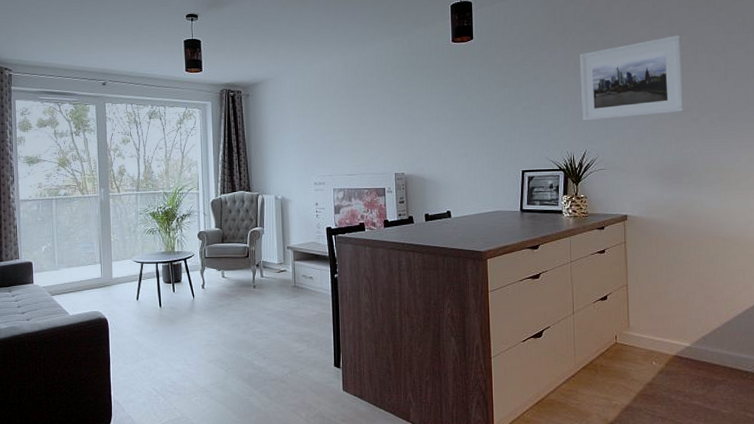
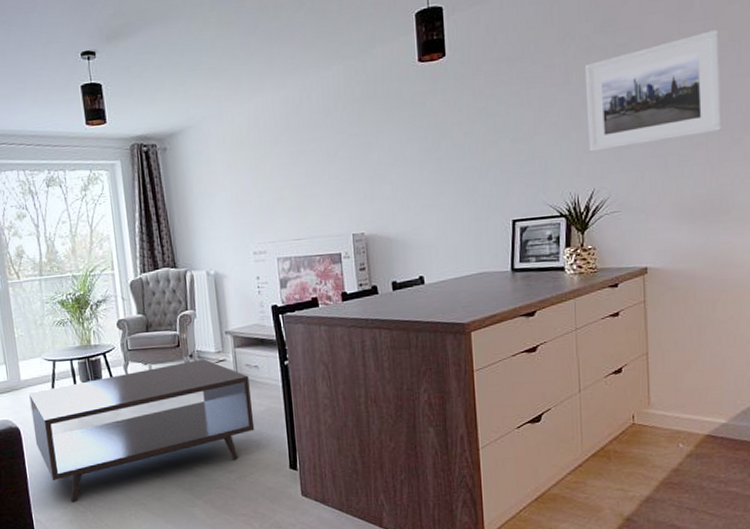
coffee table: none [118,269,307,387] -> present [29,359,255,502]

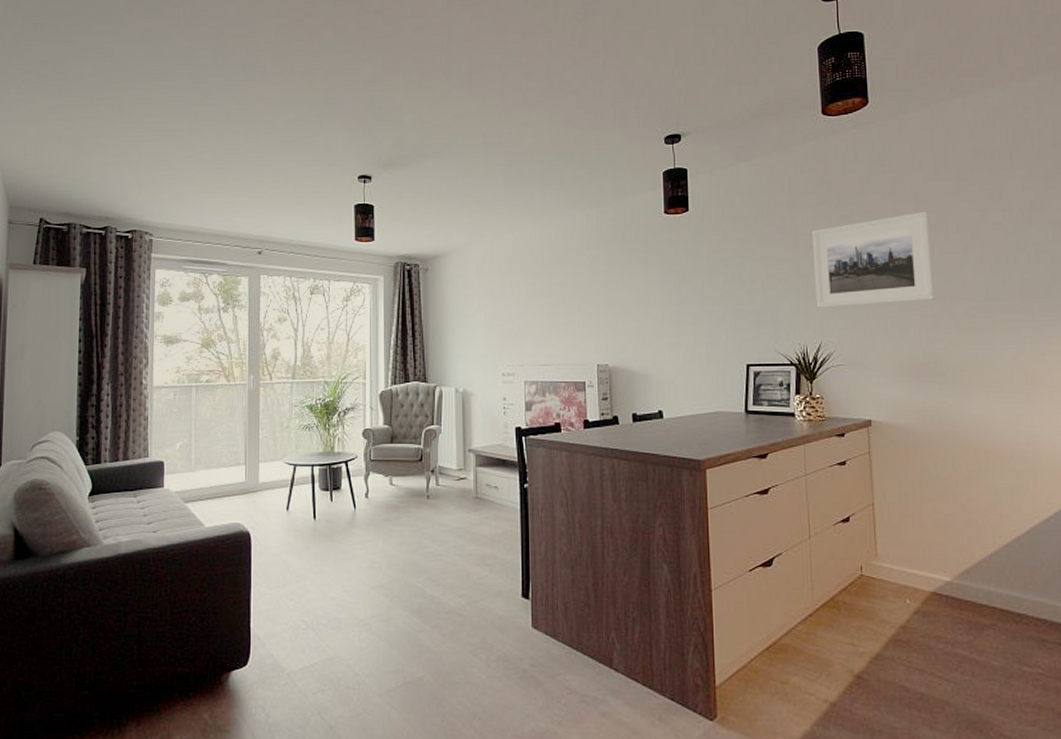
coffee table: present [29,359,255,502] -> none [264,475,490,618]

